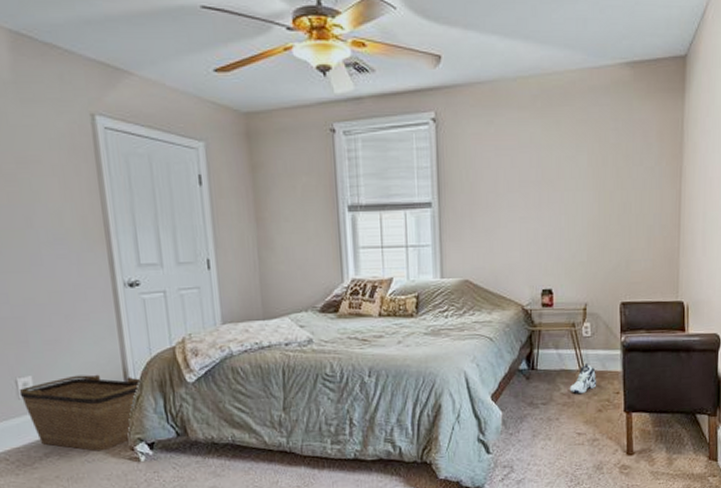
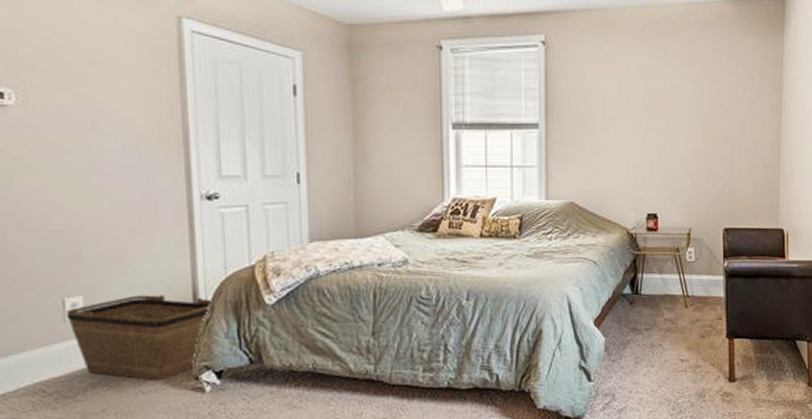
sneaker: present [569,363,597,393] -> none [672,288,700,319]

